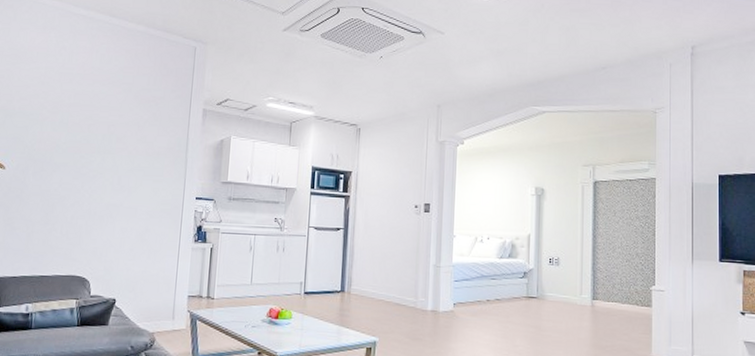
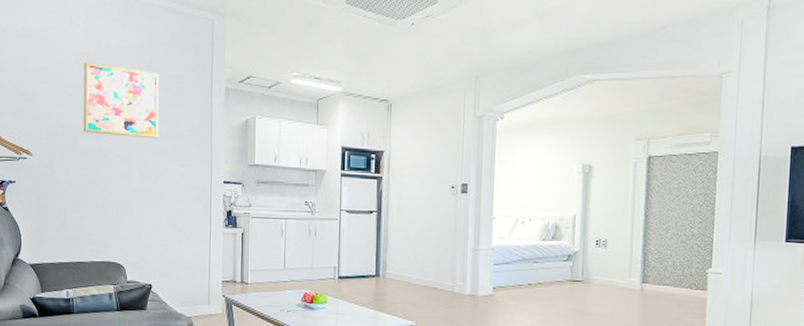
wall art: none [59,81,140,156] -> present [83,62,159,139]

